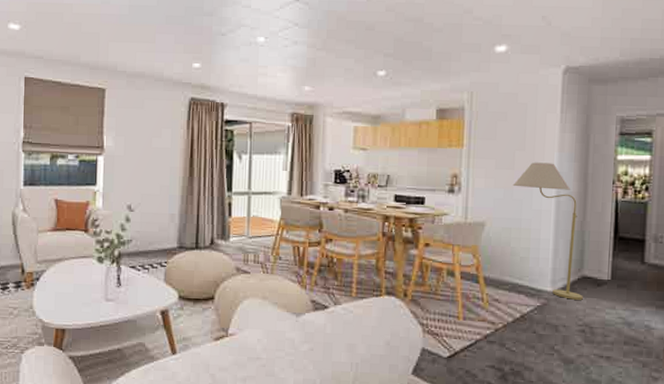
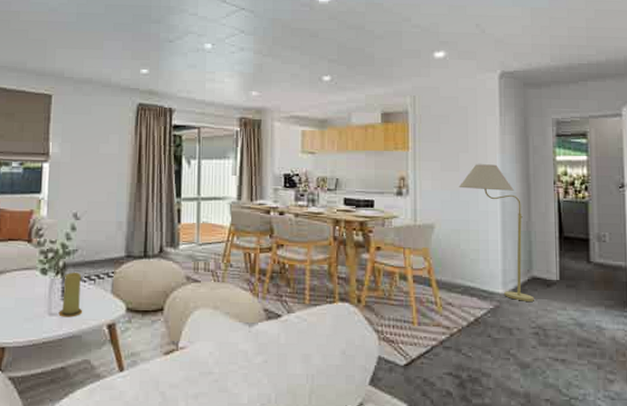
candle: none [114,261,136,303] -> present [58,272,82,317]

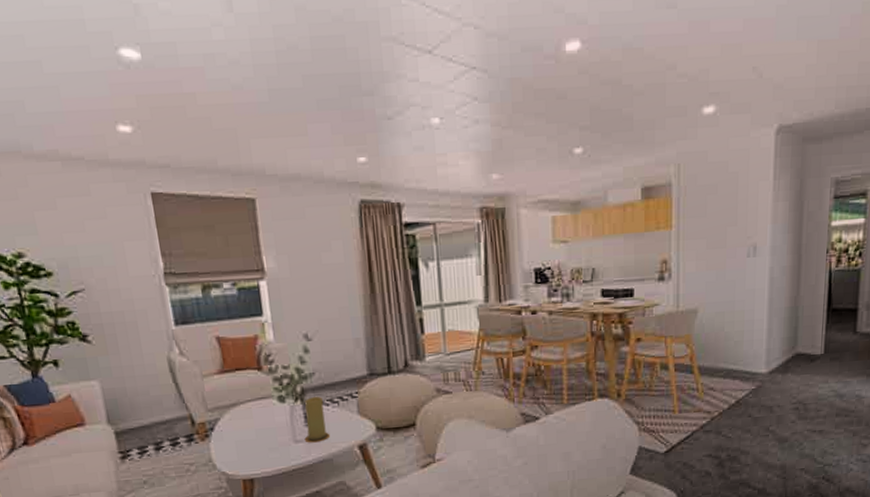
floor lamp: present [458,164,534,301] -> none [725,237,797,379]

